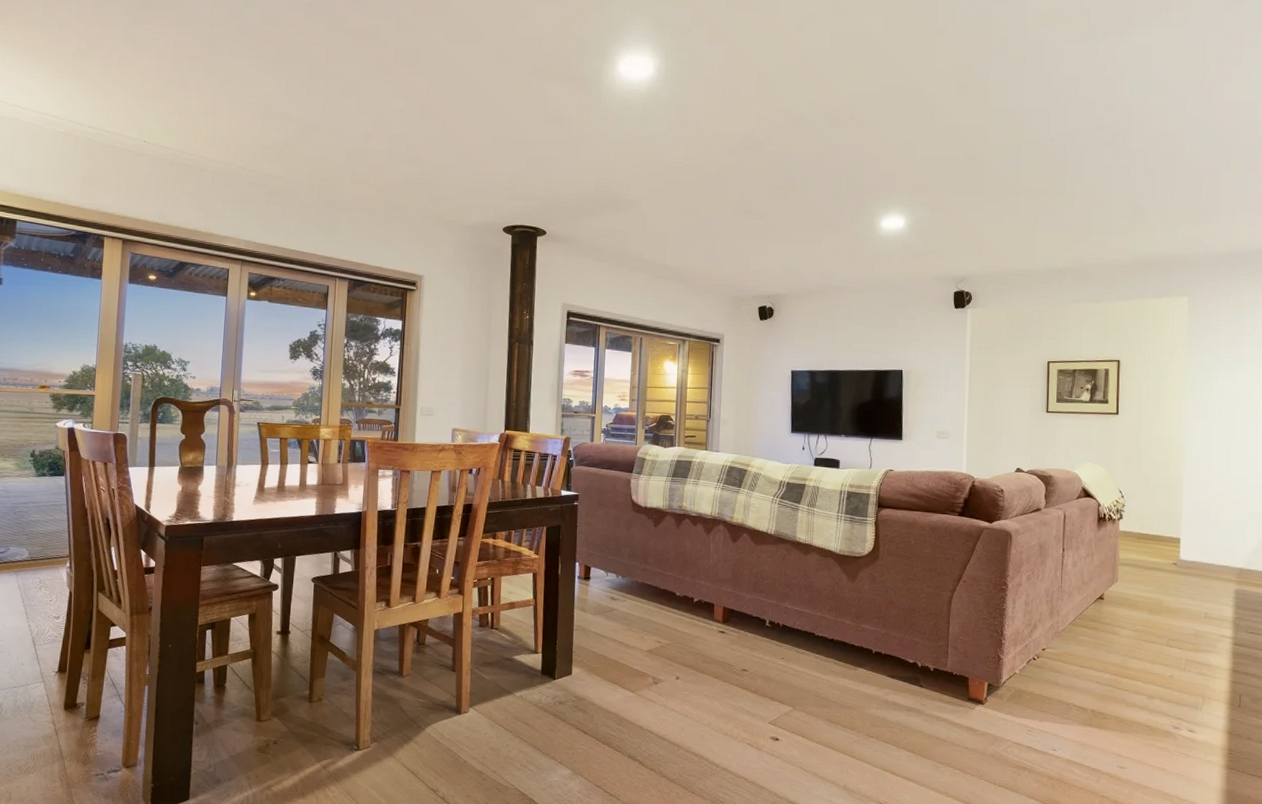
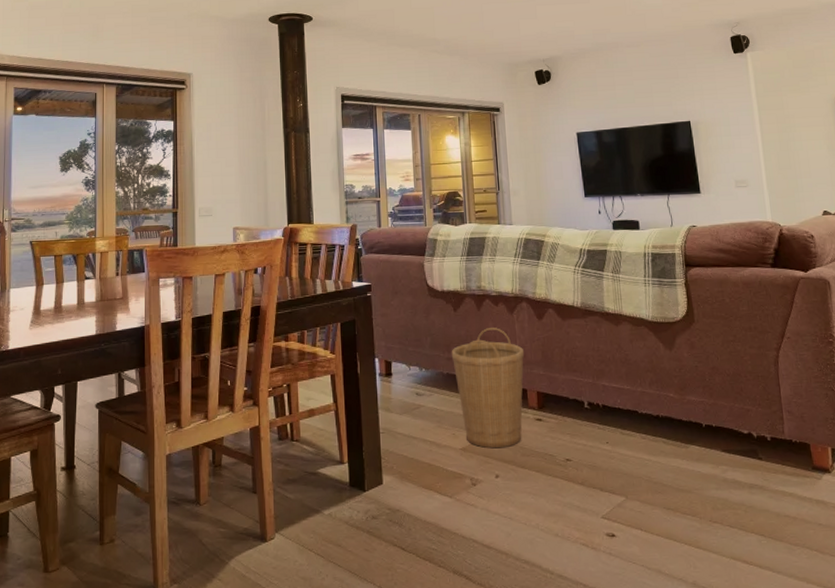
basket: none [647,545,716,654] -> present [451,328,525,449]

